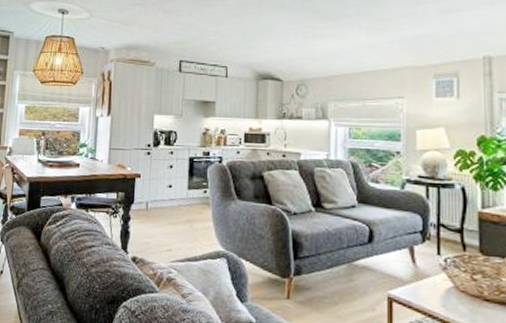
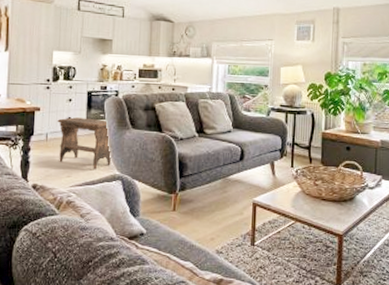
footstool: none [158,185,215,244] -> present [57,117,112,169]

